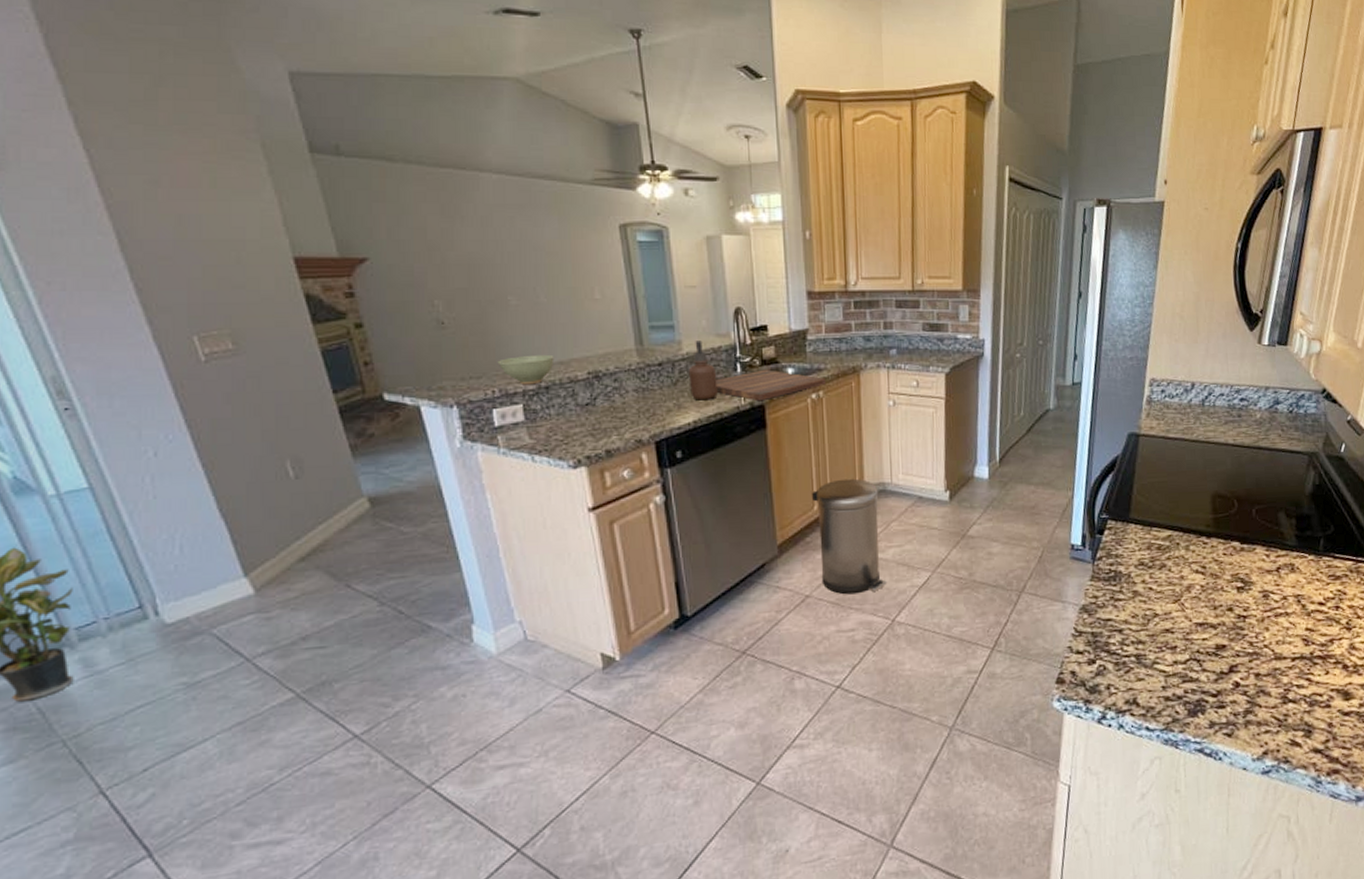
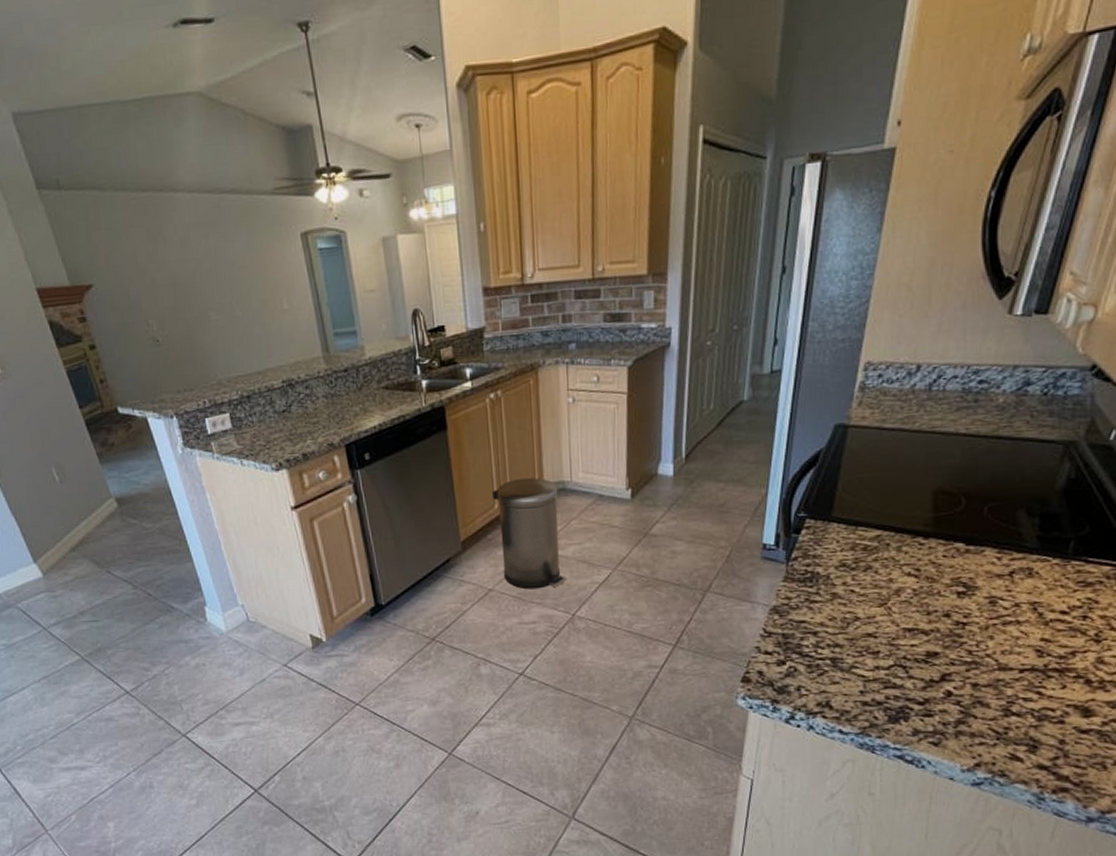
bowl: present [497,354,554,385] -> none [205,365,253,395]
soap dispenser: present [688,341,718,401] -> none [371,345,400,404]
cutting board: present [716,369,827,401] -> none [397,370,504,403]

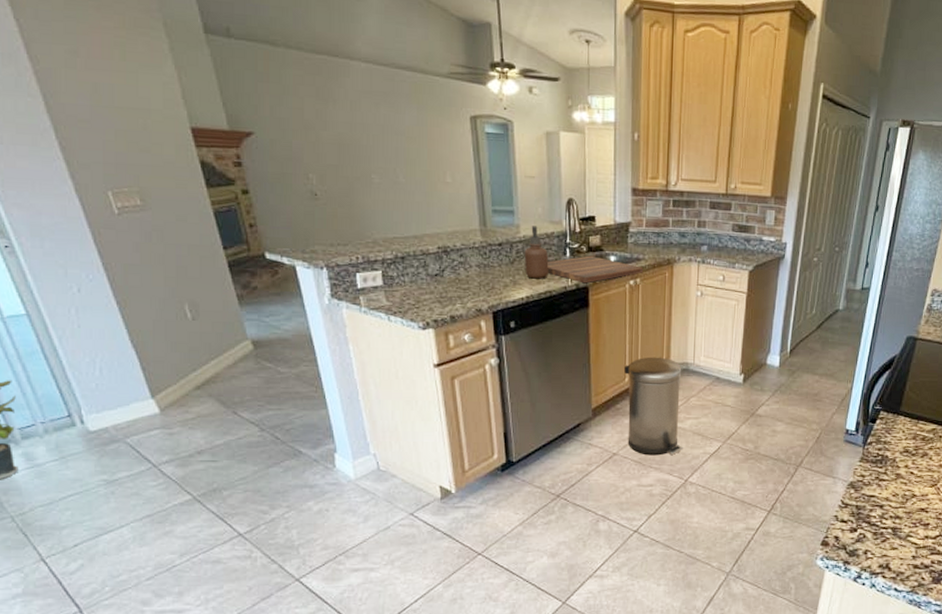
soap dispenser: none [371,345,400,404] -> present [524,226,549,279]
cutting board: none [397,370,504,403] -> present [547,255,644,284]

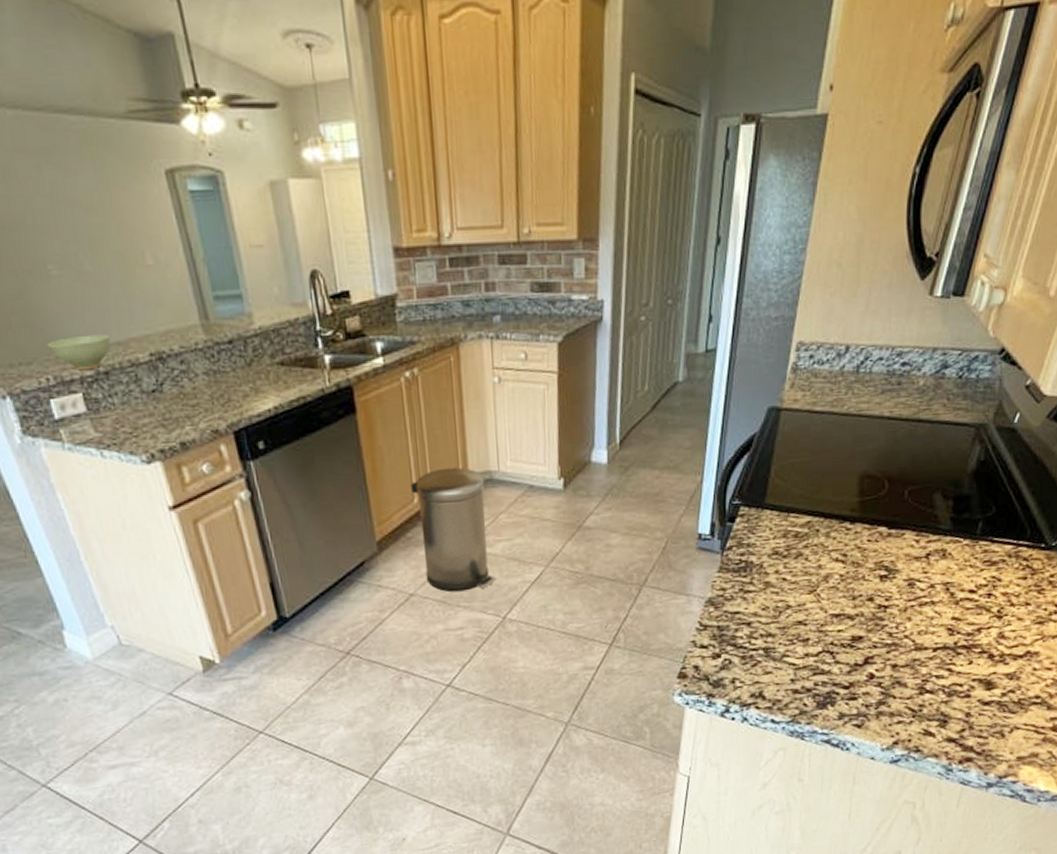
bowl: none [361,228,410,254] -> present [47,334,111,371]
soap dispenser: present [524,226,549,279] -> none [262,312,299,383]
cutting board: present [547,255,644,284] -> none [295,344,421,382]

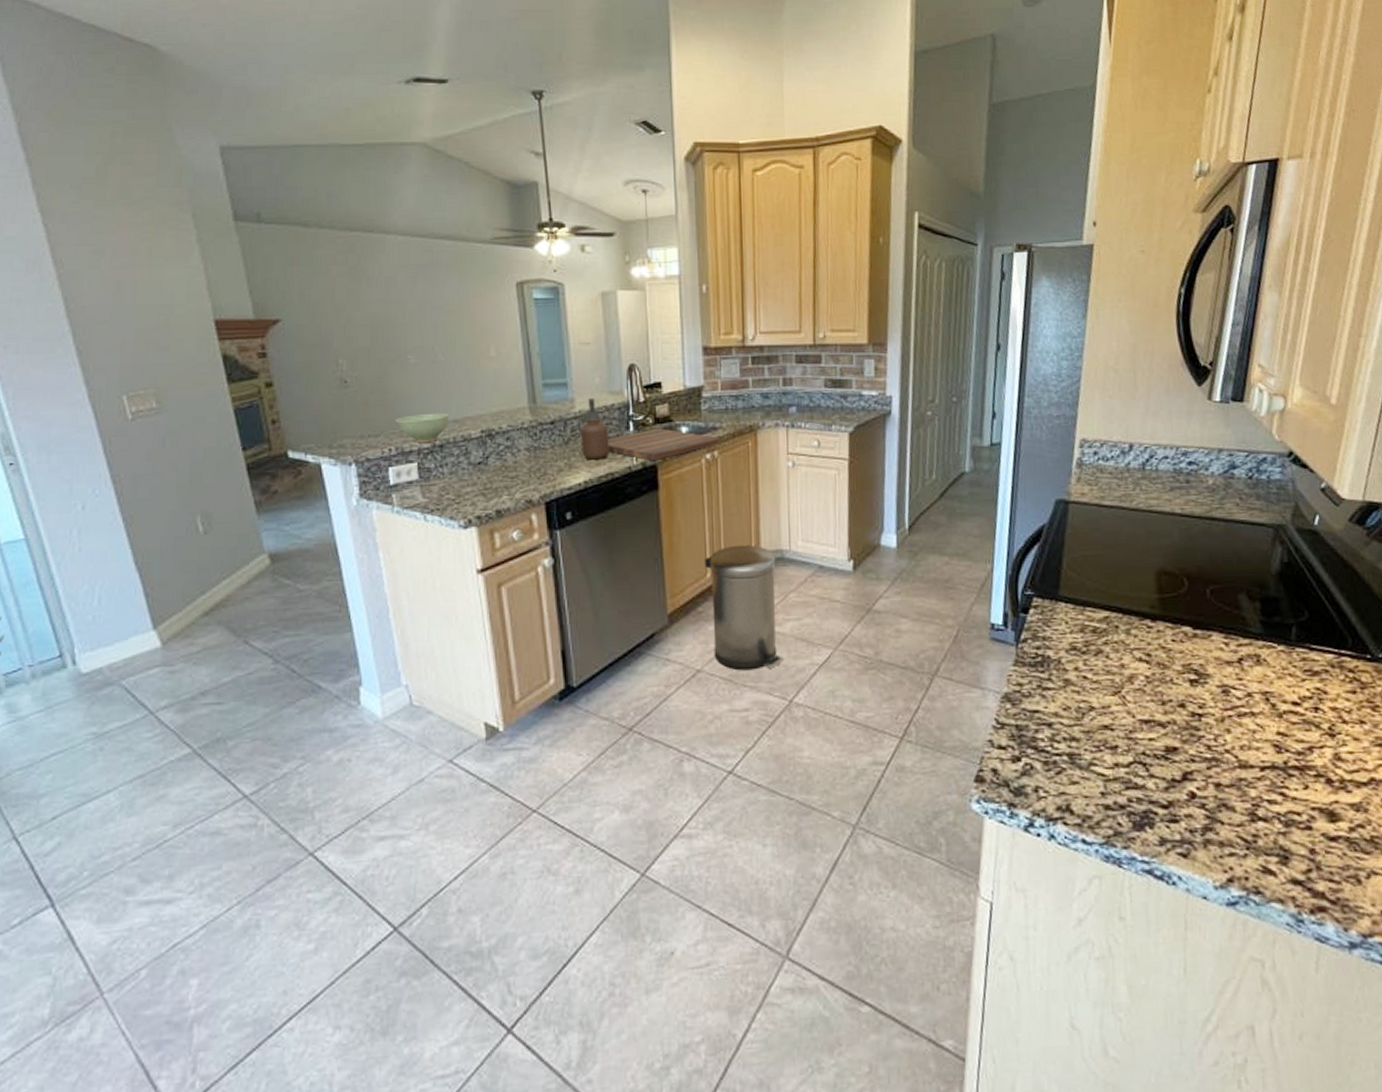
soap dispenser: none [262,312,299,383] -> present [580,398,609,460]
cutting board: none [295,344,421,382] -> present [608,428,722,461]

